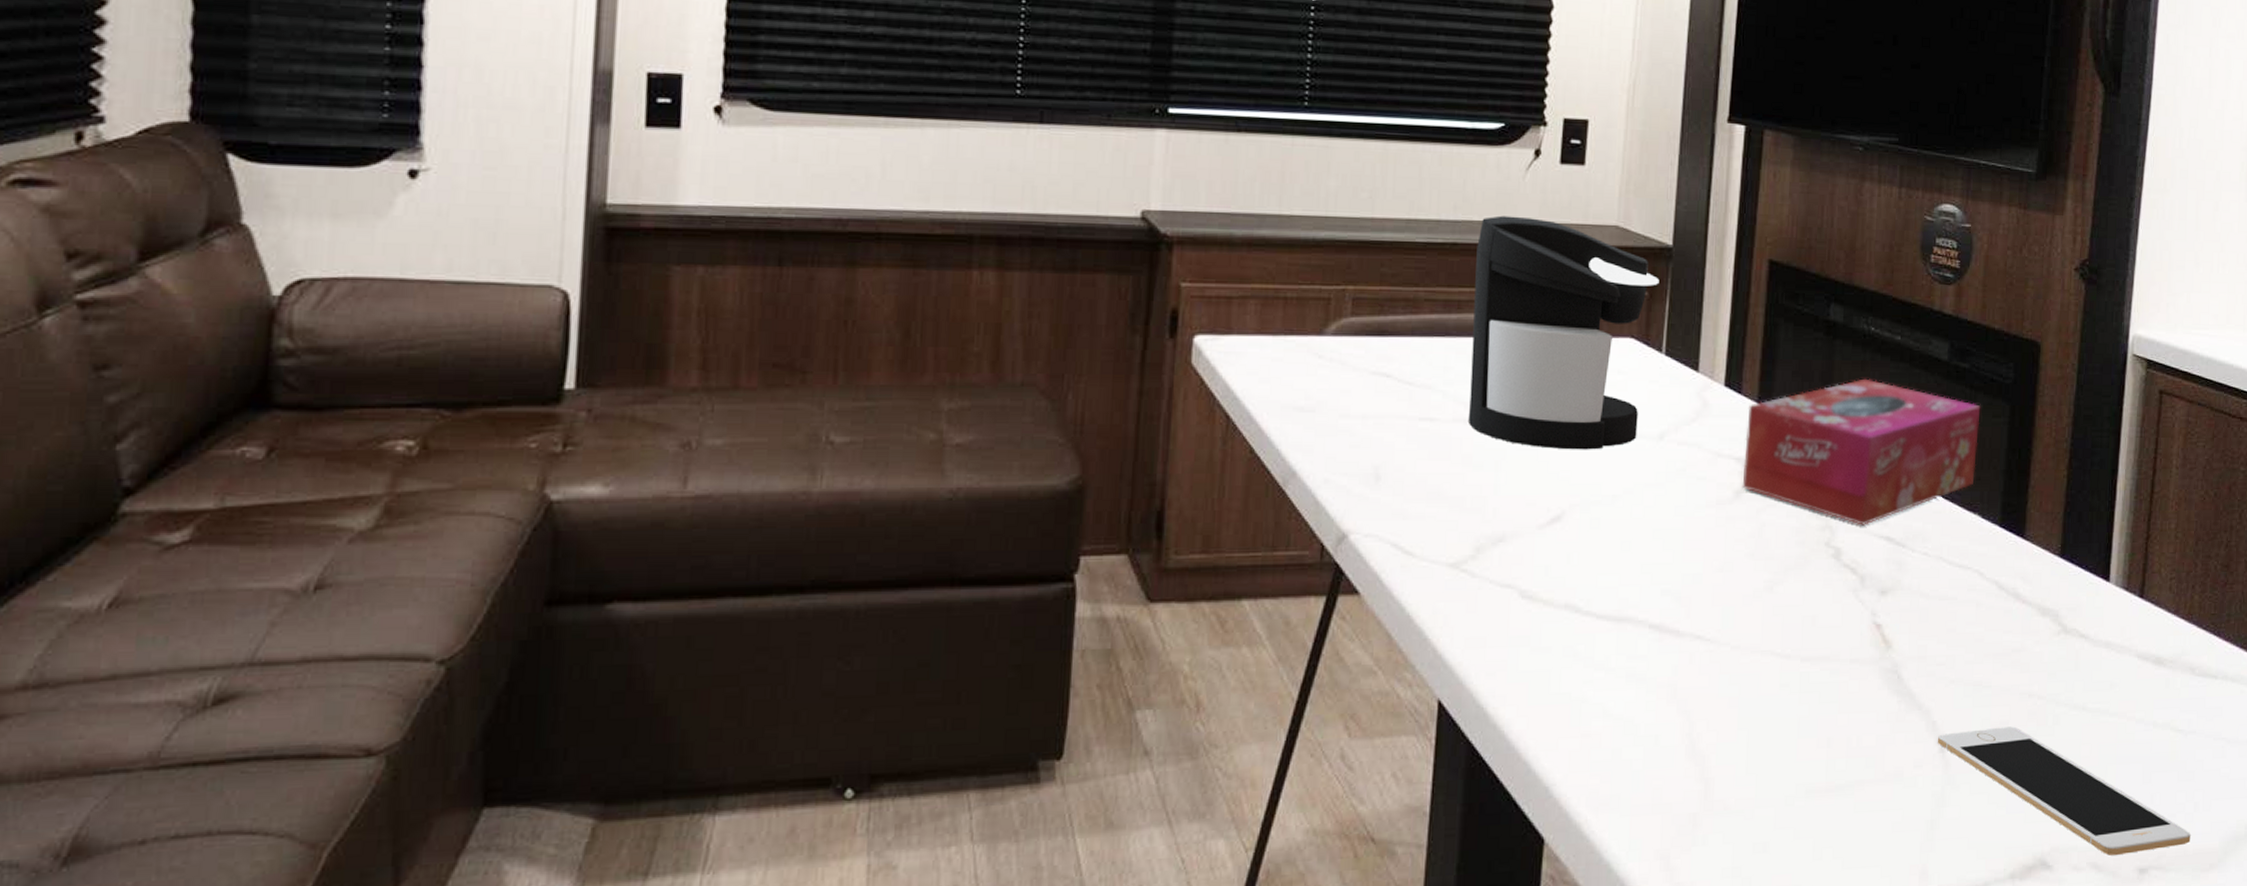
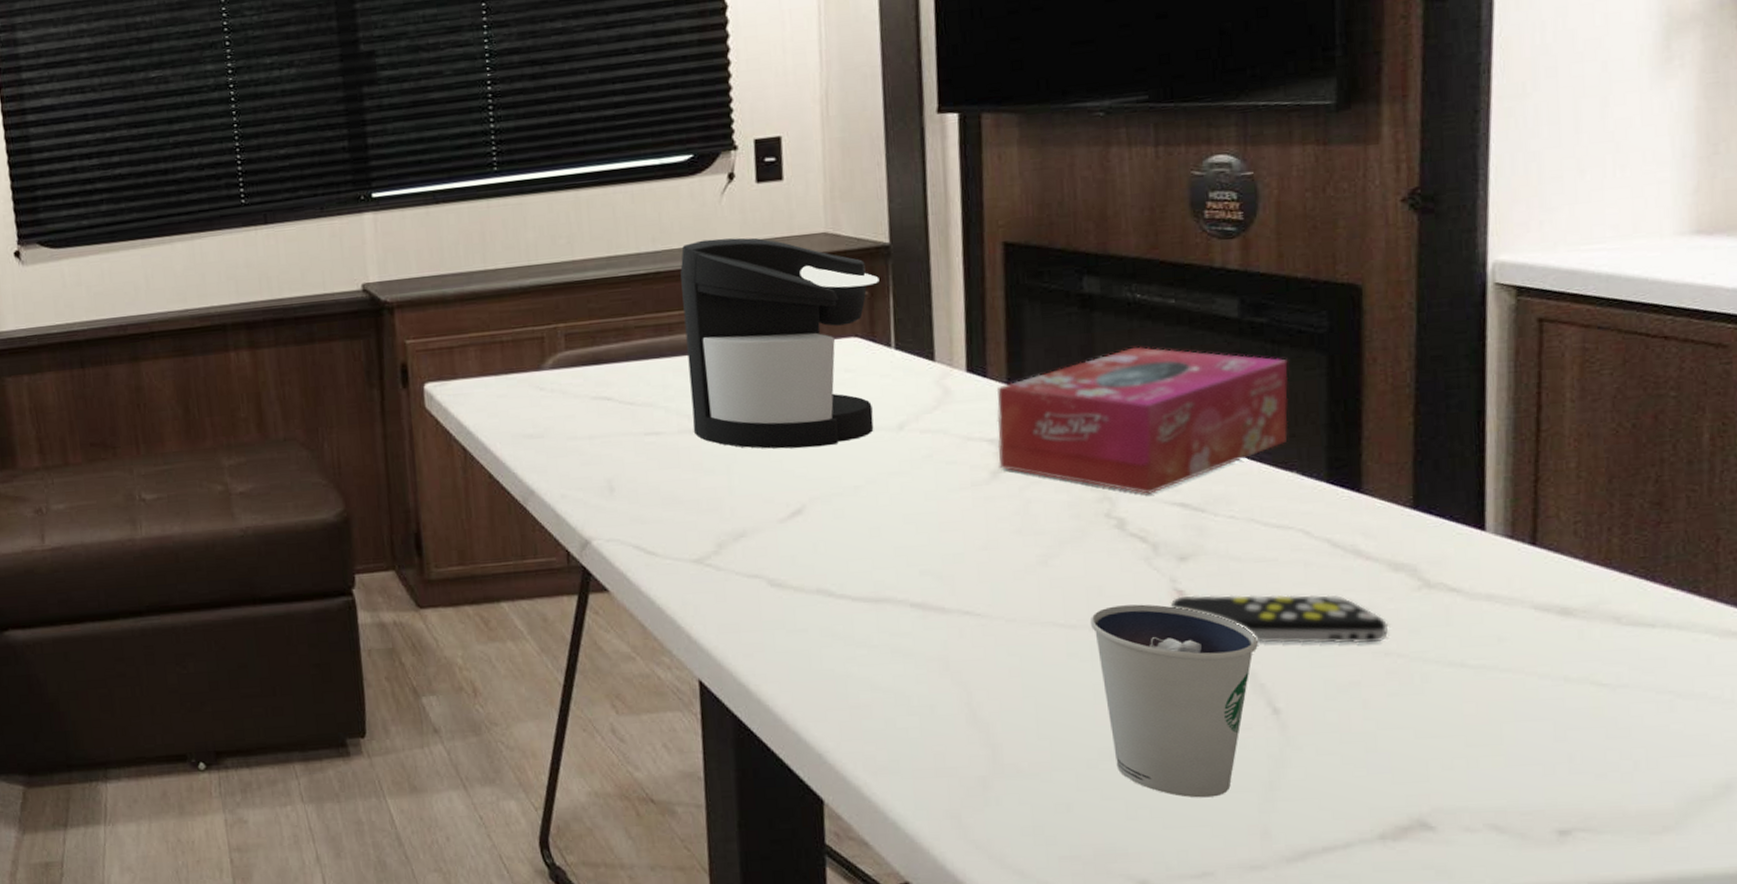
dixie cup: none [1802,636,1935,837] -> present [1090,604,1258,798]
remote control: none [1870,630,2034,685] -> present [1171,594,1389,644]
cell phone: present [1937,726,2191,855] -> none [1268,686,1631,817]

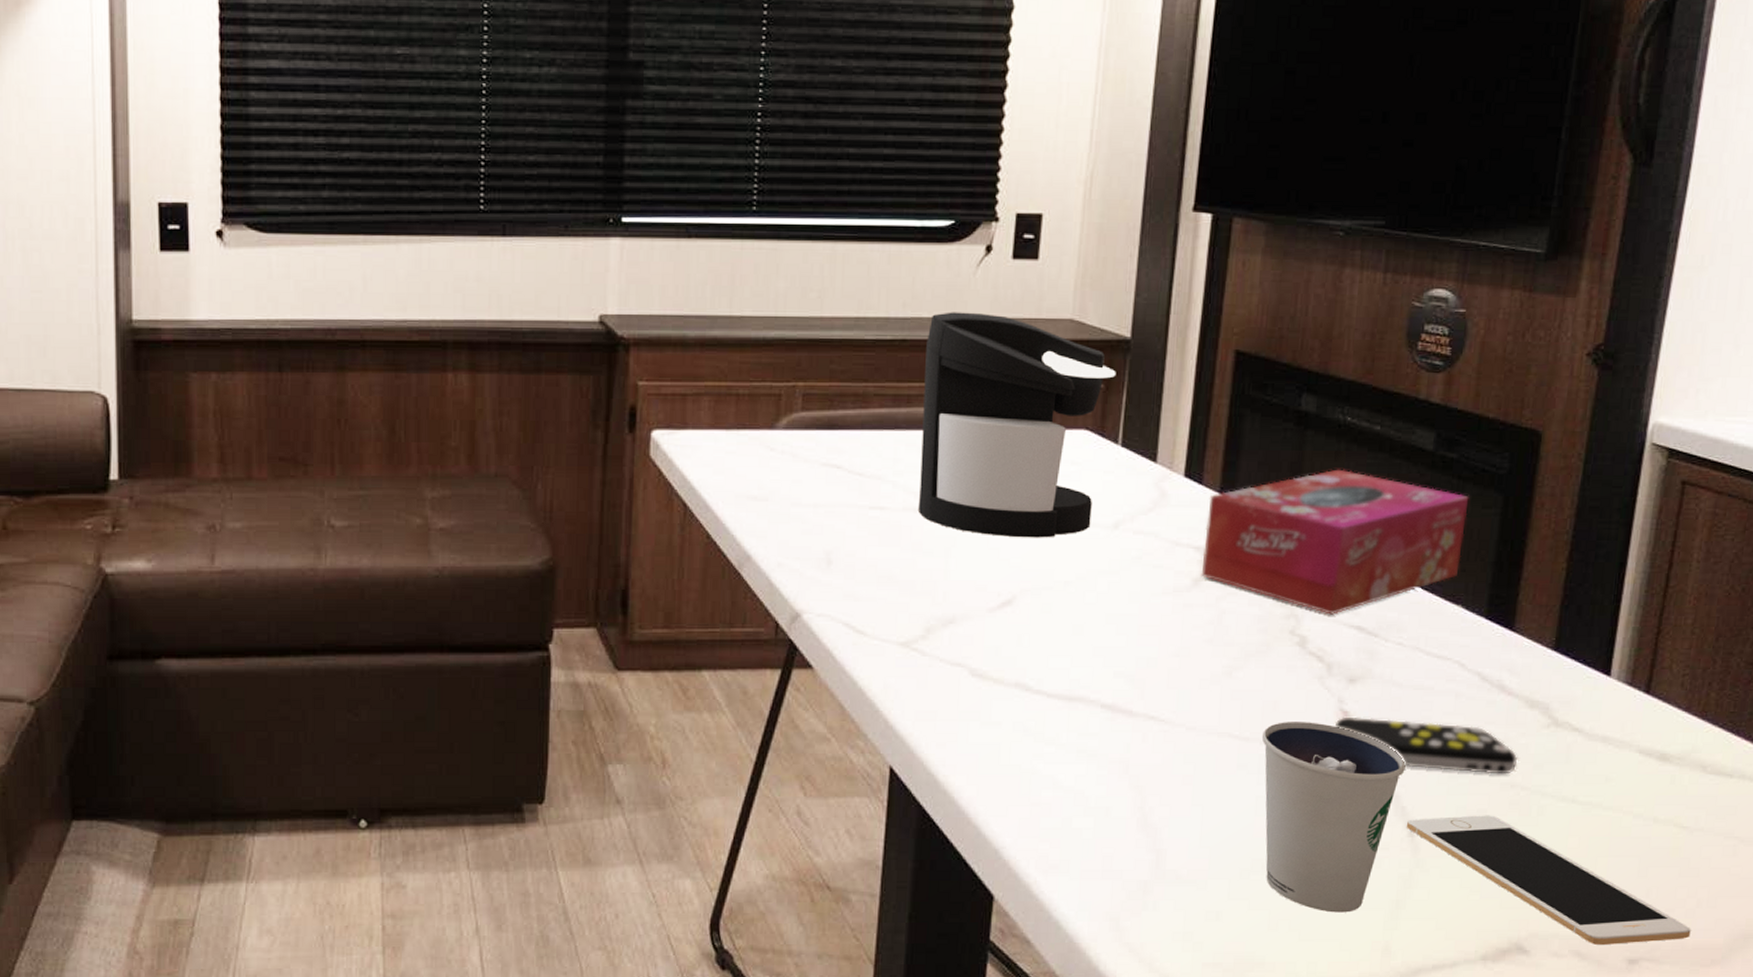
cell phone: none [1268,686,1631,817] -> present [1406,815,1691,945]

